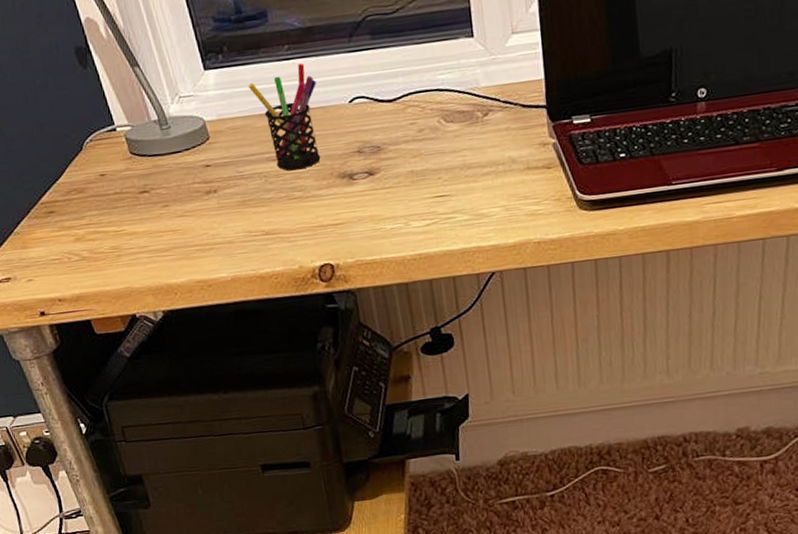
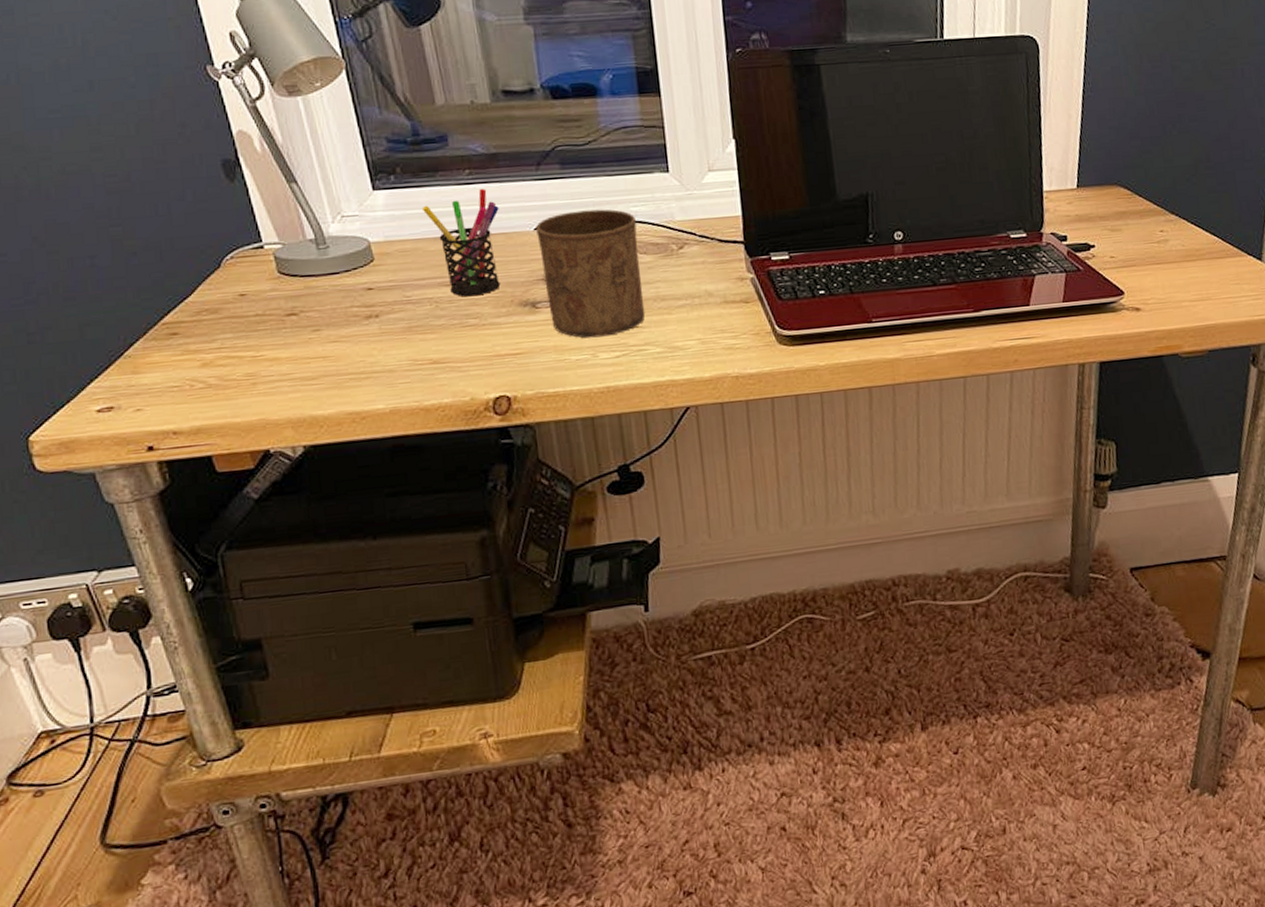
cup: none [350,78,453,208] -> present [536,209,646,338]

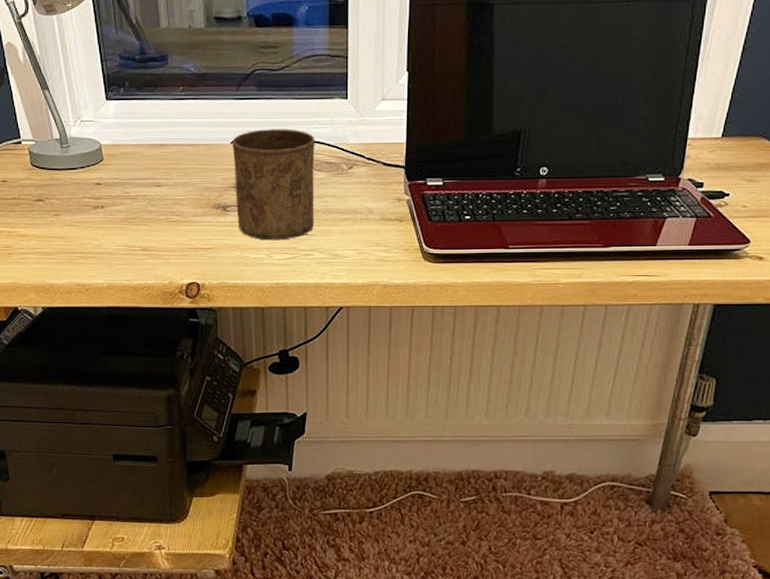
pen holder: present [421,188,501,297] -> none [143,103,204,197]

